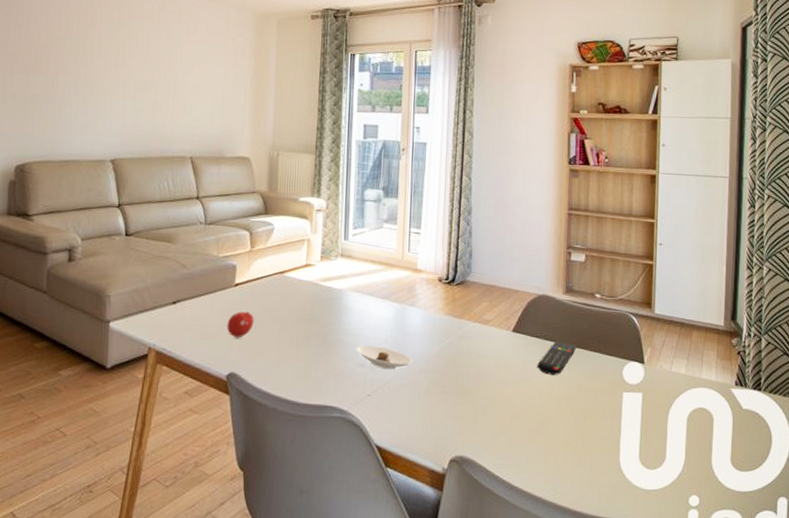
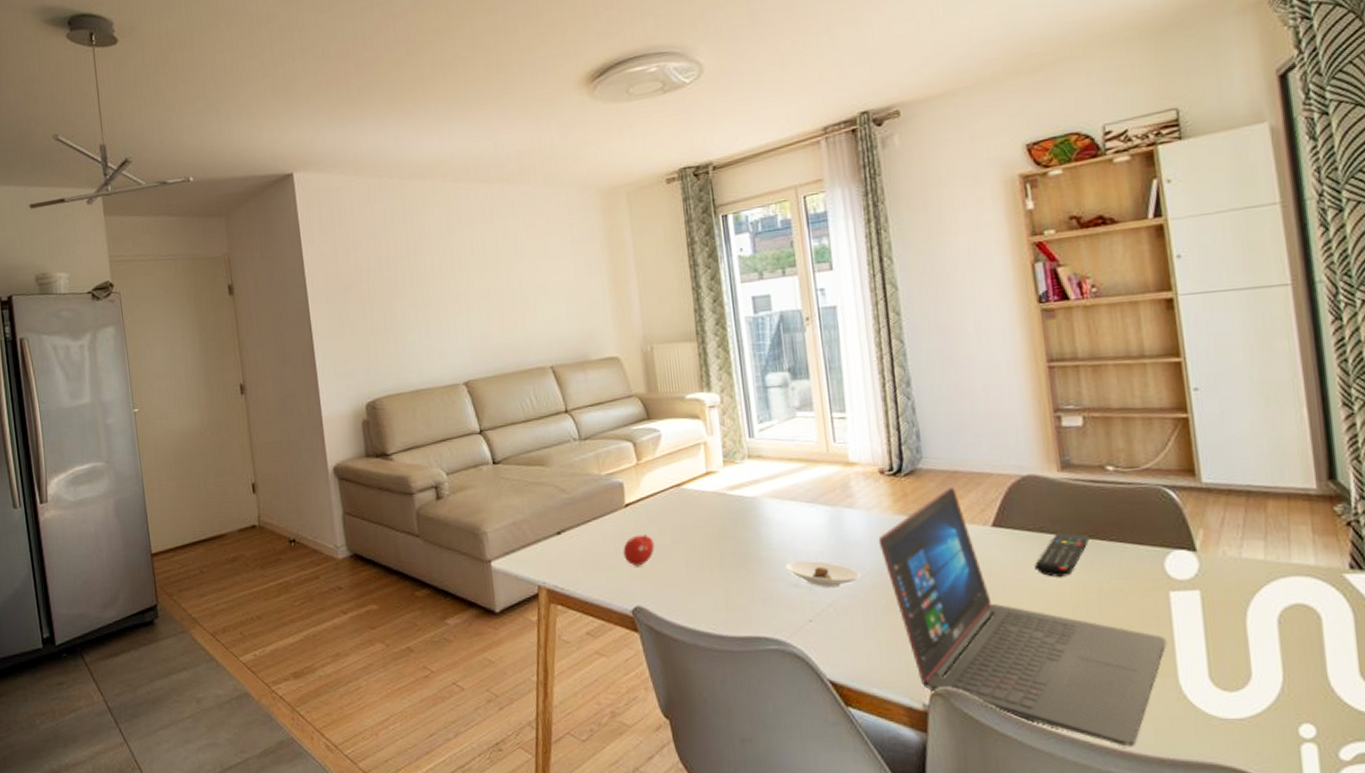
laptop: none [429,298,616,508] -> present [878,487,1167,747]

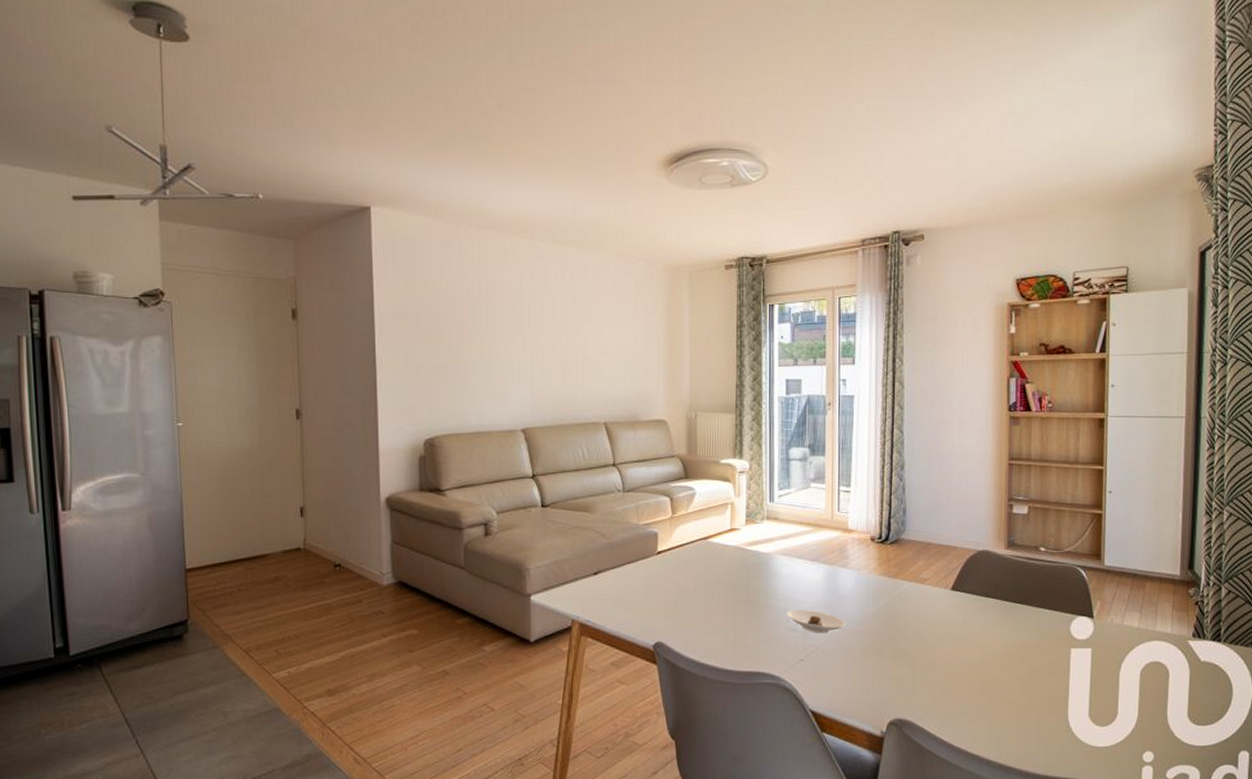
fruit: present [623,534,655,566] -> none [651,580,679,607]
laptop: present [878,487,1167,747] -> none [863,556,1064,767]
remote control: present [1035,532,1090,577] -> none [978,597,1021,633]

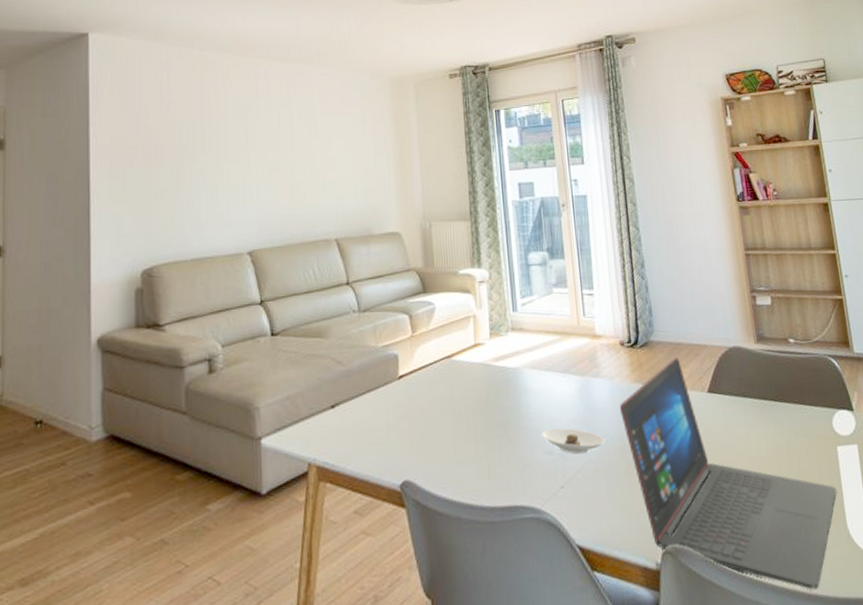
laptop: none [863,556,1064,767] -> present [619,357,837,590]

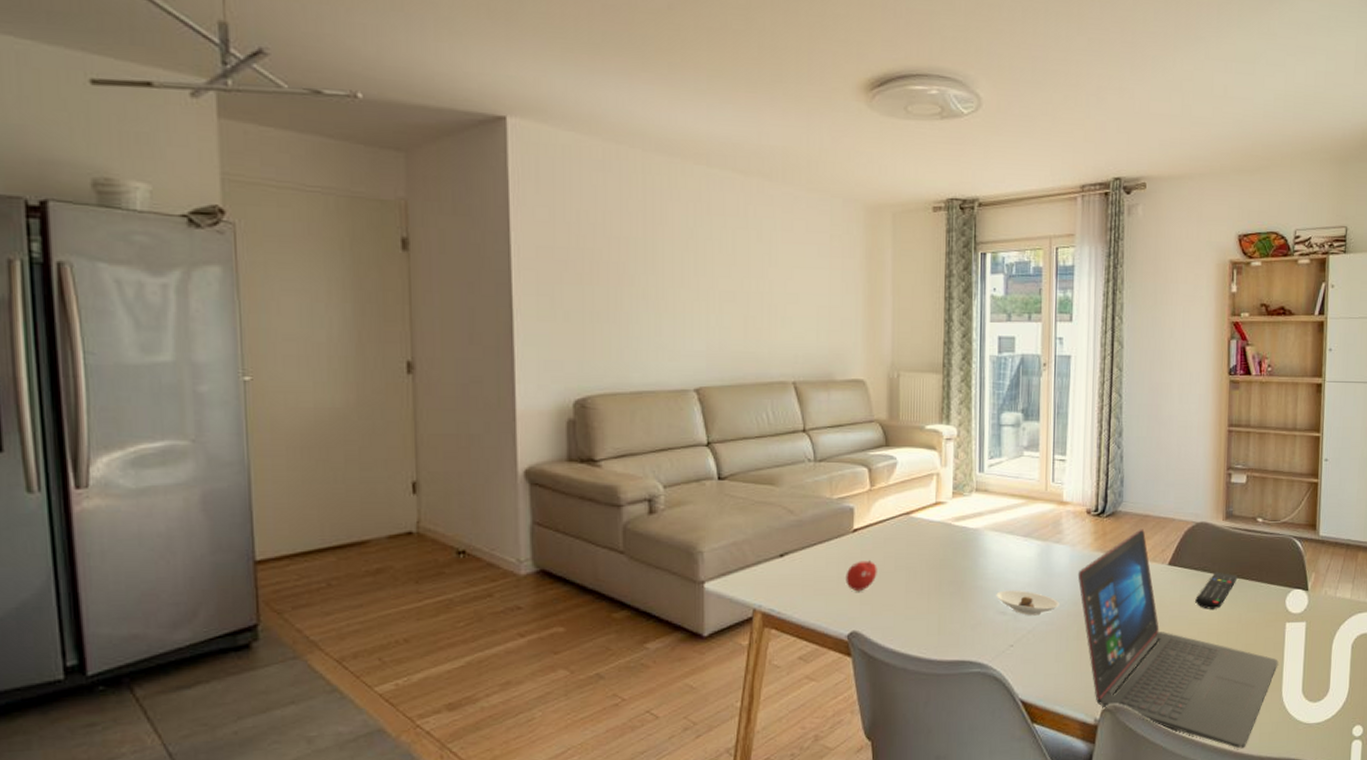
fruit: none [394,406,425,439] -> present [845,560,877,592]
remote control: none [740,396,780,437] -> present [1195,572,1238,609]

